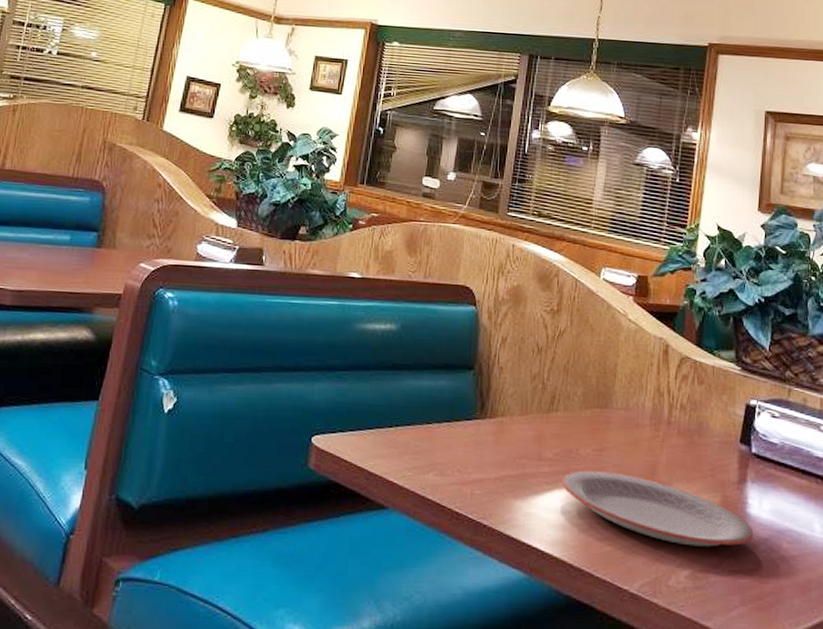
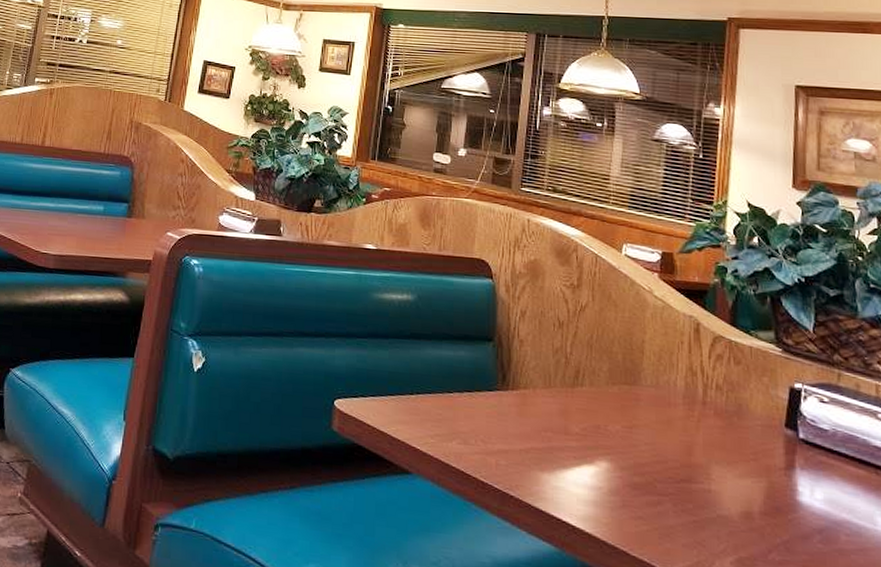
plate: present [561,470,753,547] -> none [590,446,805,534]

